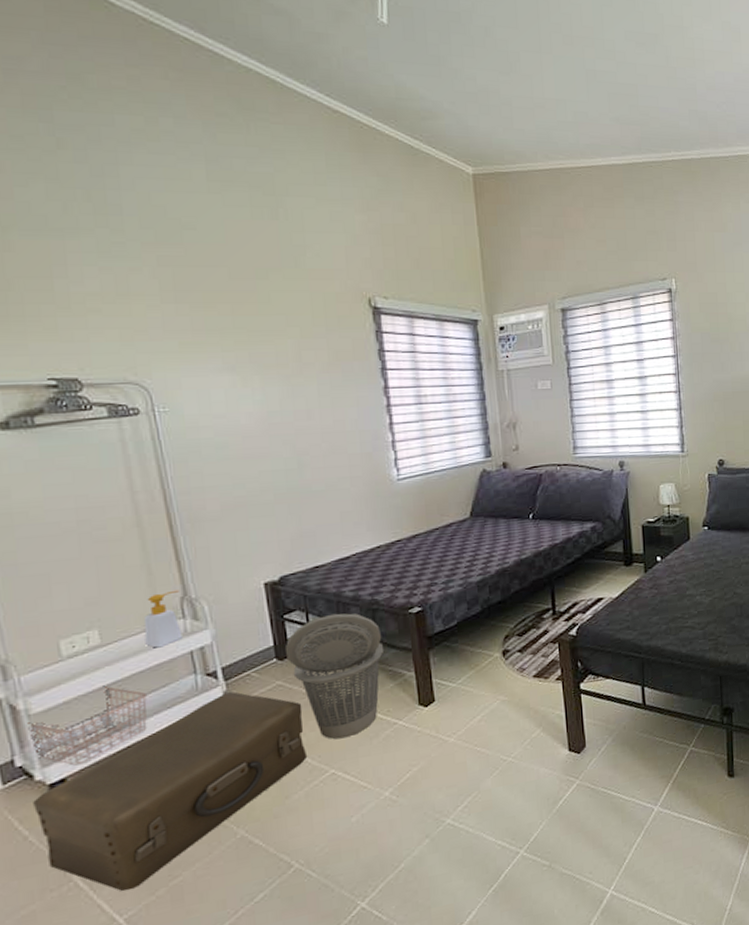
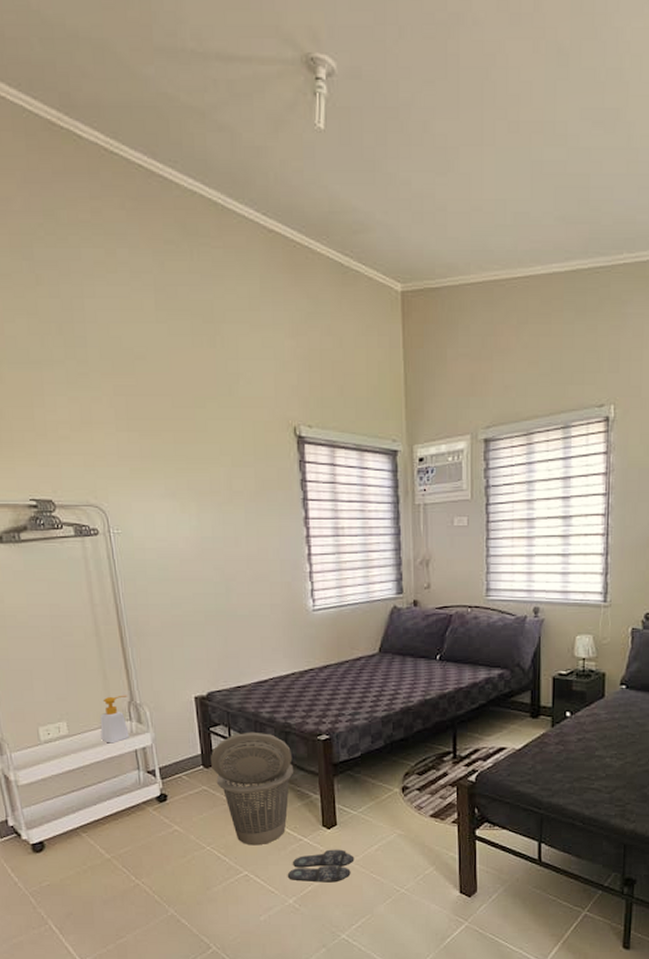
basket: present [27,686,147,766] -> none [17,771,102,832]
suitcase: present [33,691,306,891] -> none [21,790,225,941]
slippers: none [381,726,456,770] -> present [287,849,355,883]

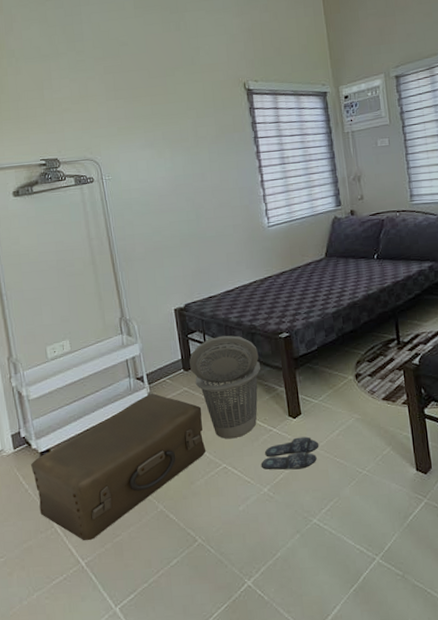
suitcase: none [21,790,225,941] -> present [31,393,205,541]
soap bottle: present [100,695,129,744] -> none [96,312,121,356]

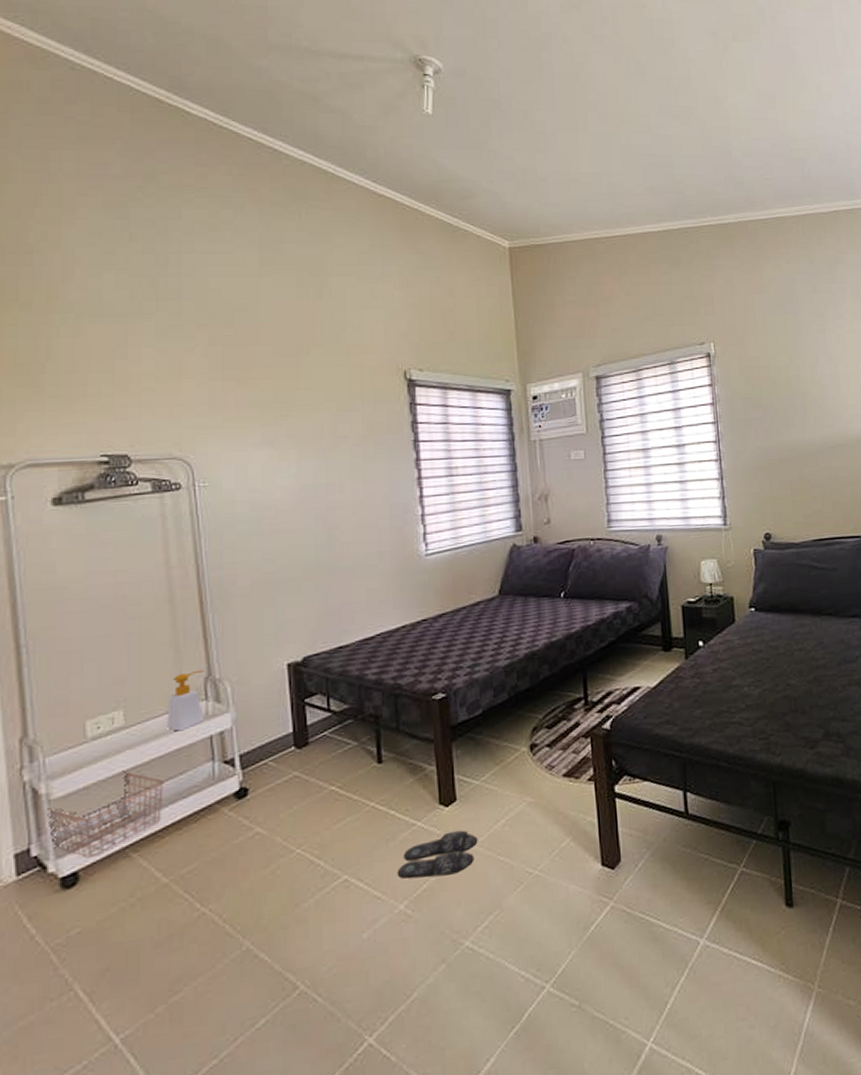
basket: none [28,383,99,440] -> present [47,772,163,858]
suitcase: present [31,393,205,541] -> none [44,782,319,1006]
soap bottle: none [96,312,121,356] -> present [167,669,205,732]
laundry basket: present [190,335,261,439] -> none [305,698,406,841]

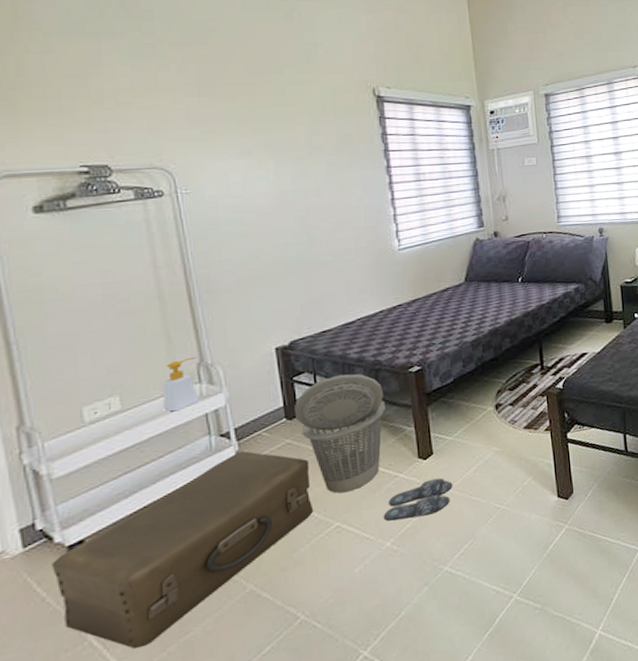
suitcase: none [44,782,319,1006] -> present [52,451,313,649]
basket: present [47,772,163,858] -> none [49,450,163,527]
laundry basket: none [305,698,406,841] -> present [295,374,387,494]

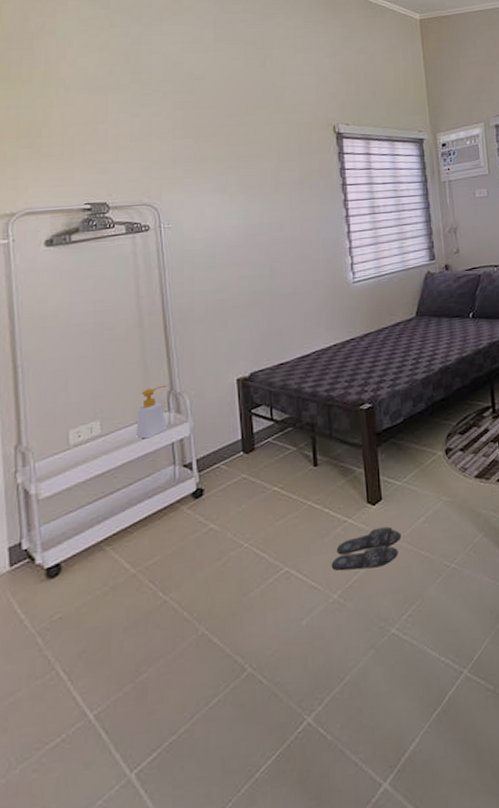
suitcase: present [52,451,313,649] -> none [32,483,264,685]
laundry basket: present [295,374,387,494] -> none [252,408,337,536]

